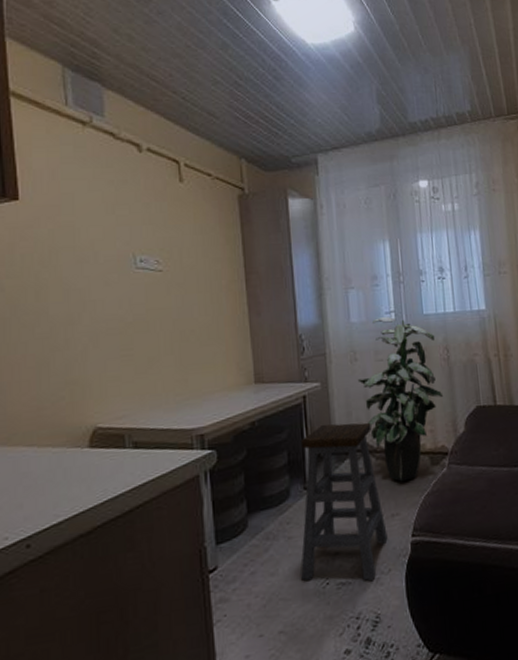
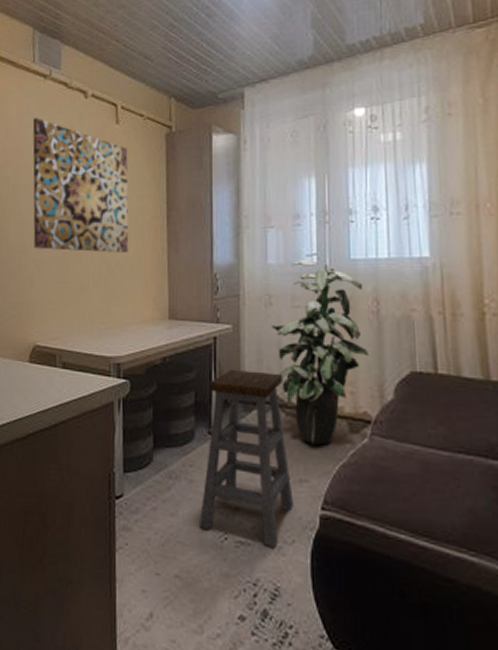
wall art: none [70,170,205,320] -> present [32,118,129,254]

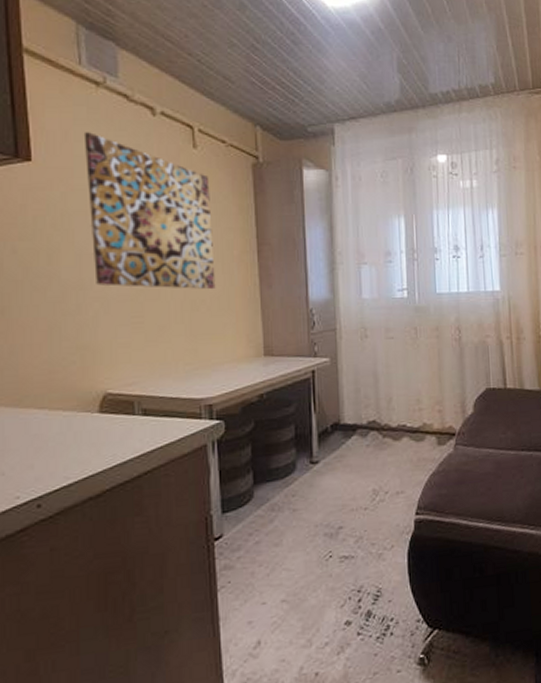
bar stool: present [198,369,294,547] -> none [303,399,392,556]
indoor plant: present [271,260,370,445] -> none [367,294,453,460]

